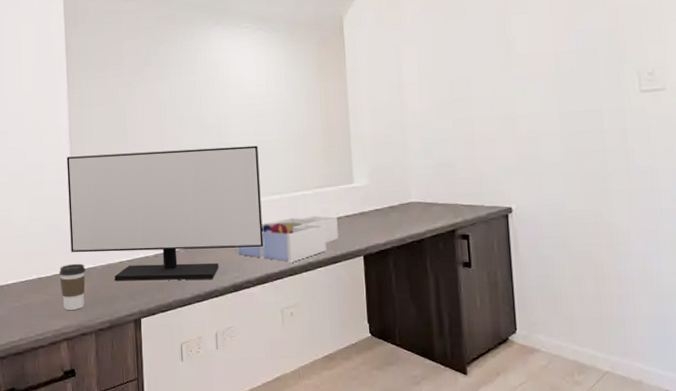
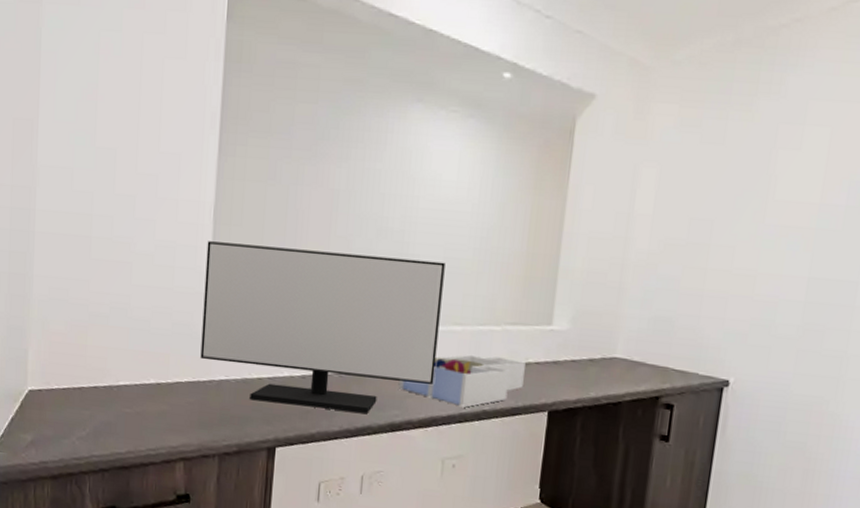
coffee cup: present [59,263,86,311] -> none [183,372,216,427]

